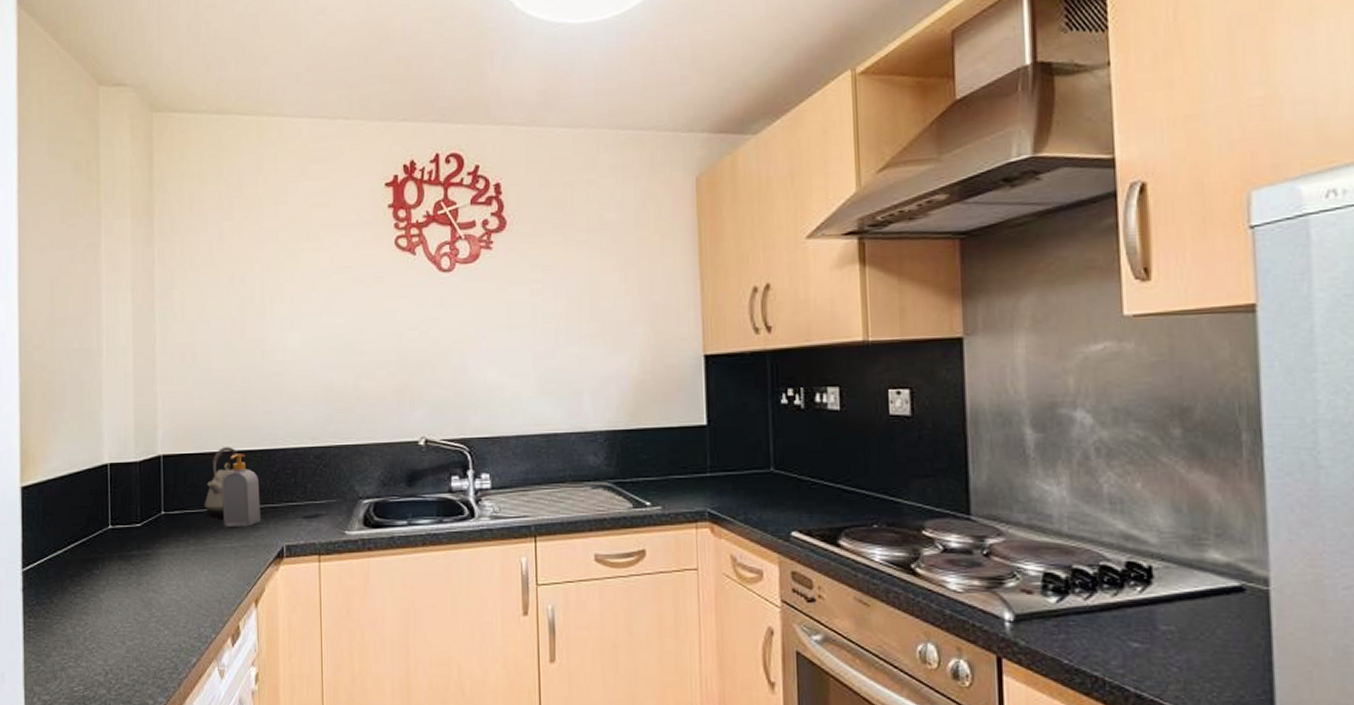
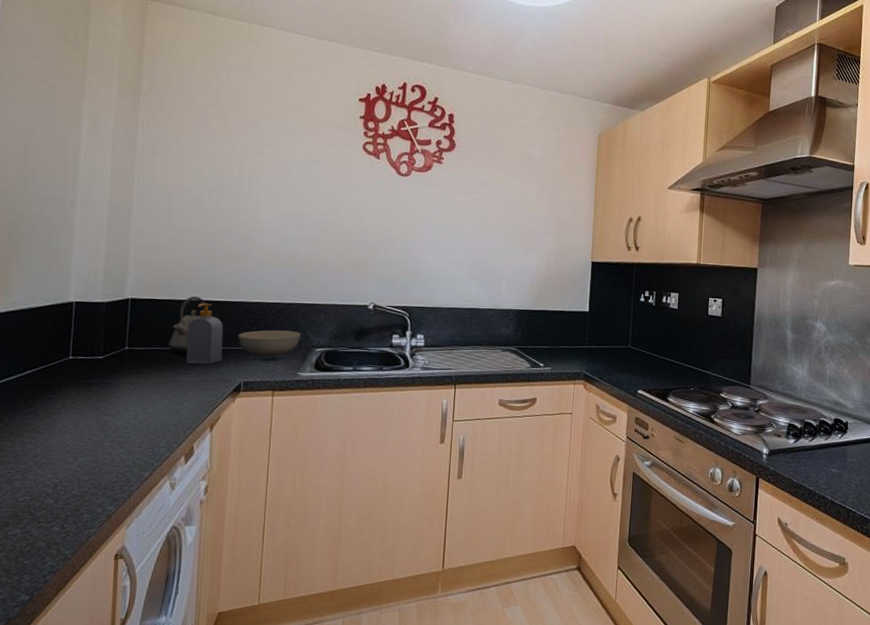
bowl: none [275,480,345,514] -> present [237,330,302,357]

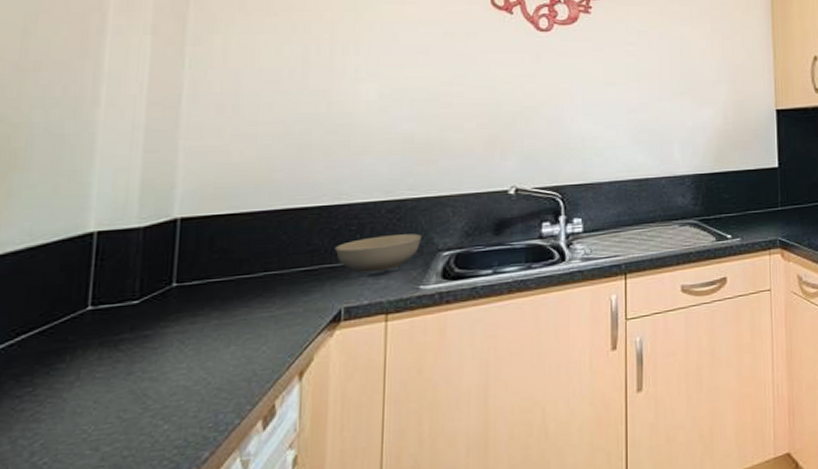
kettle: present [168,295,206,356] -> none [236,204,289,286]
soap bottle: present [186,303,224,365] -> none [261,212,315,294]

